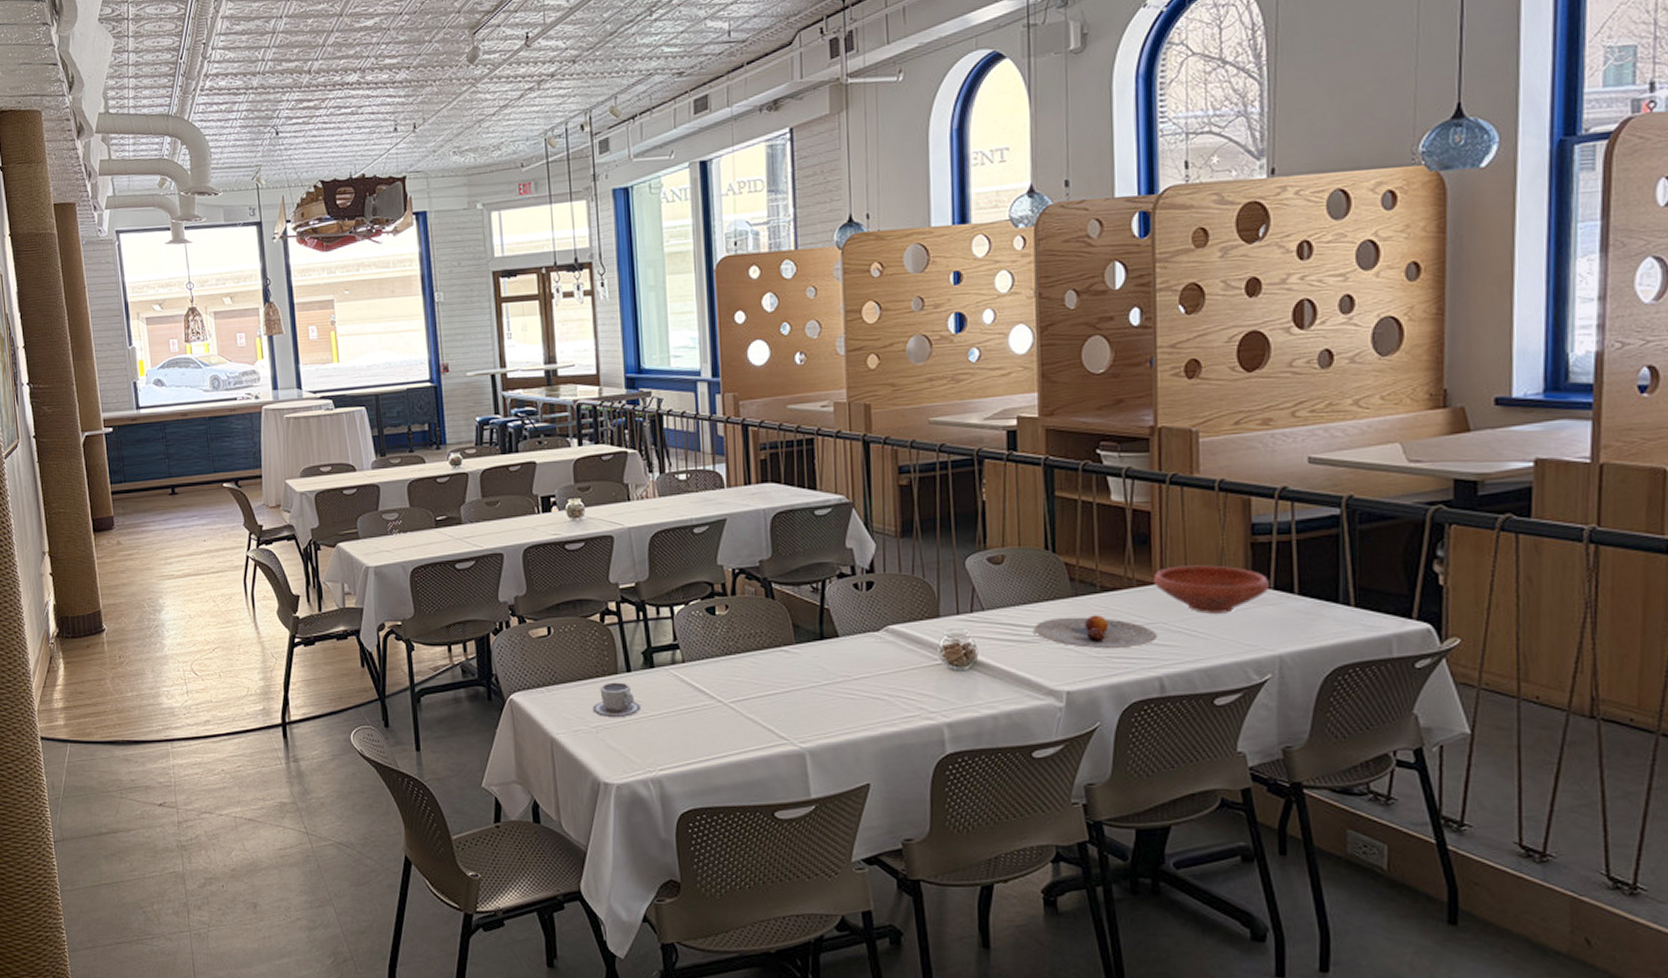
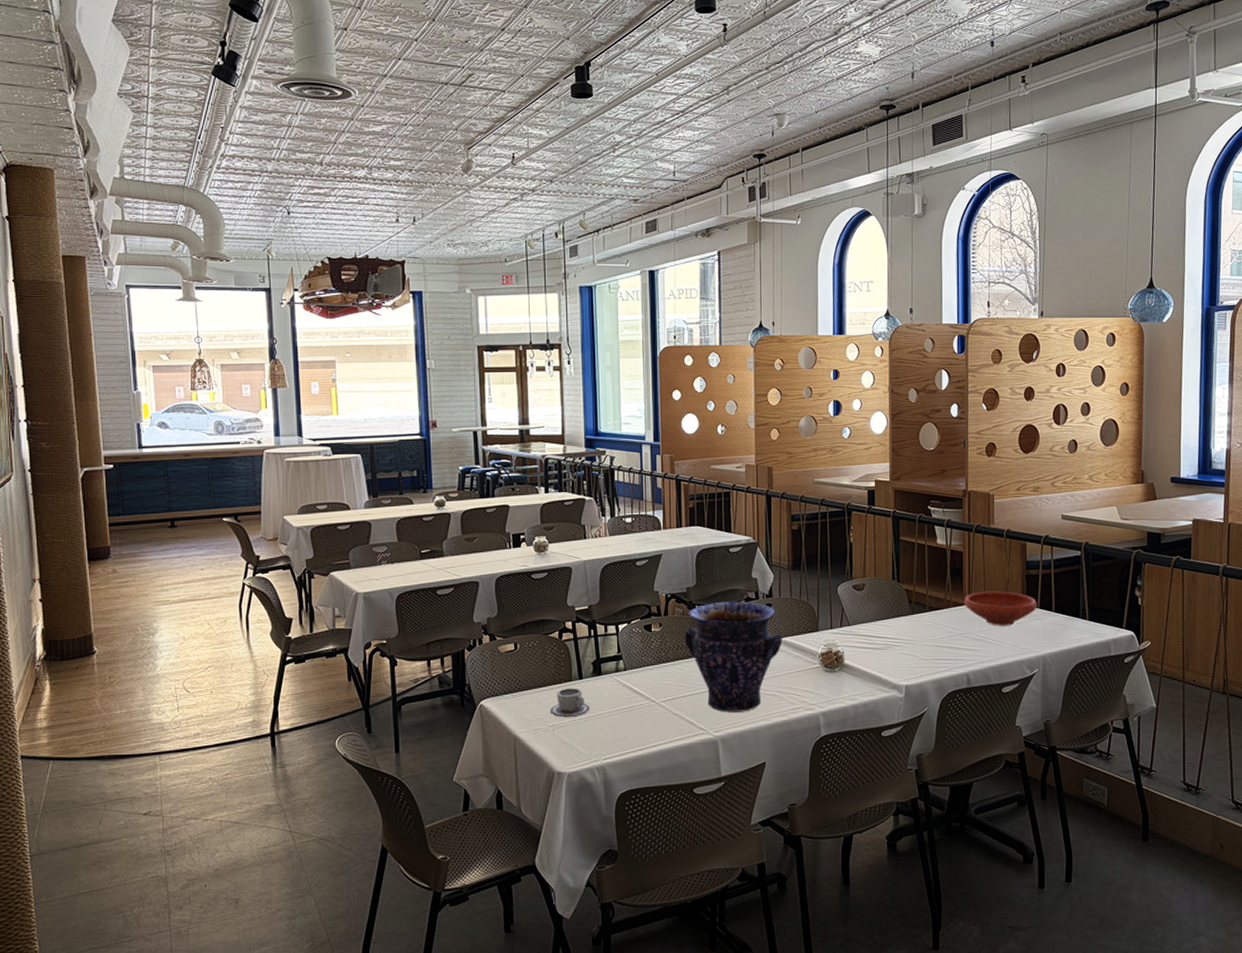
vase: none [758,578,890,719] -> present [684,601,782,713]
plate: present [1032,615,1157,649] -> none [883,628,966,654]

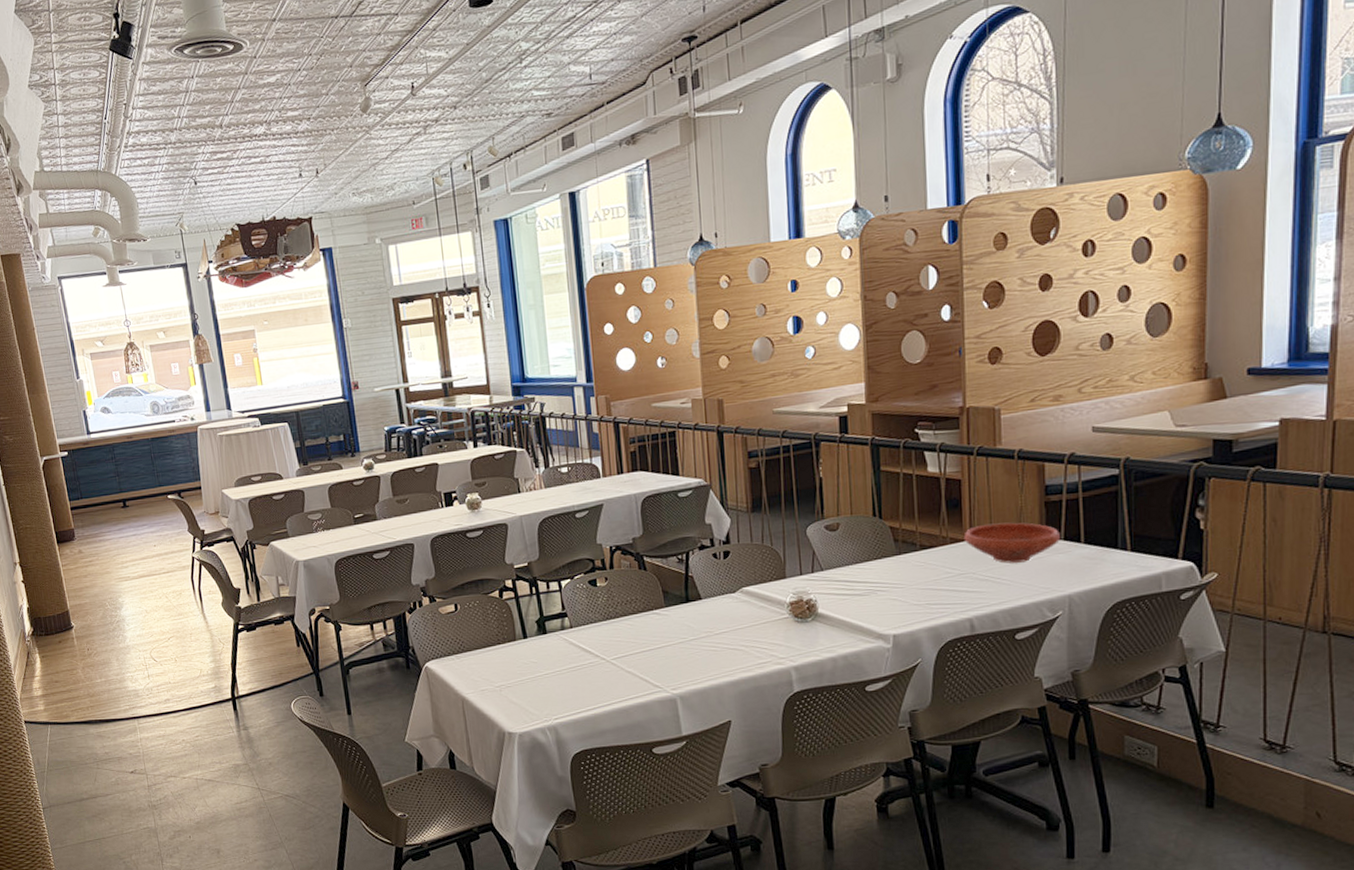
cup: present [551,688,589,717] -> none [496,647,537,677]
vase: present [684,601,782,713] -> none [633,550,744,669]

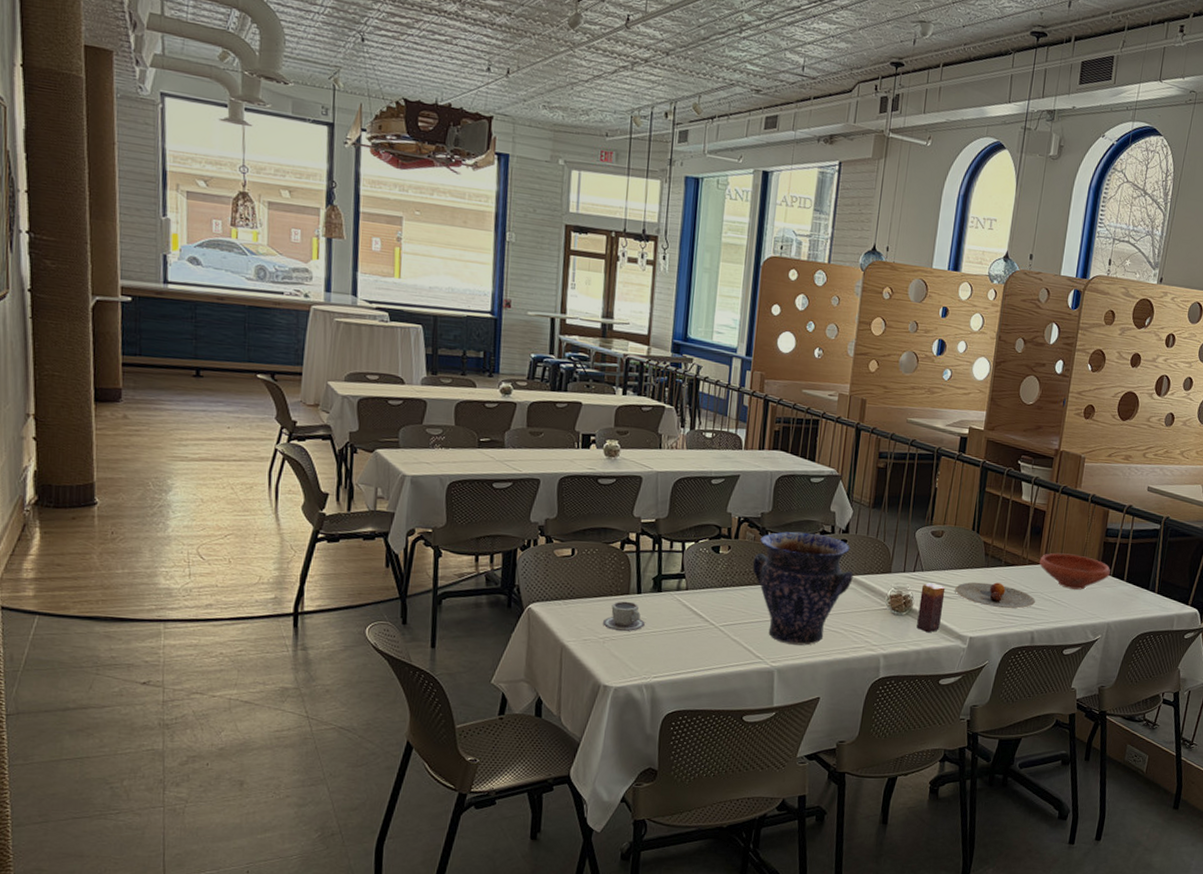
cup: none [496,647,537,677] -> present [603,601,645,631]
vase: none [633,550,744,669] -> present [752,531,854,646]
candle: none [824,581,855,637] -> present [916,582,946,633]
plate: none [864,569,967,598] -> present [954,582,1035,609]

